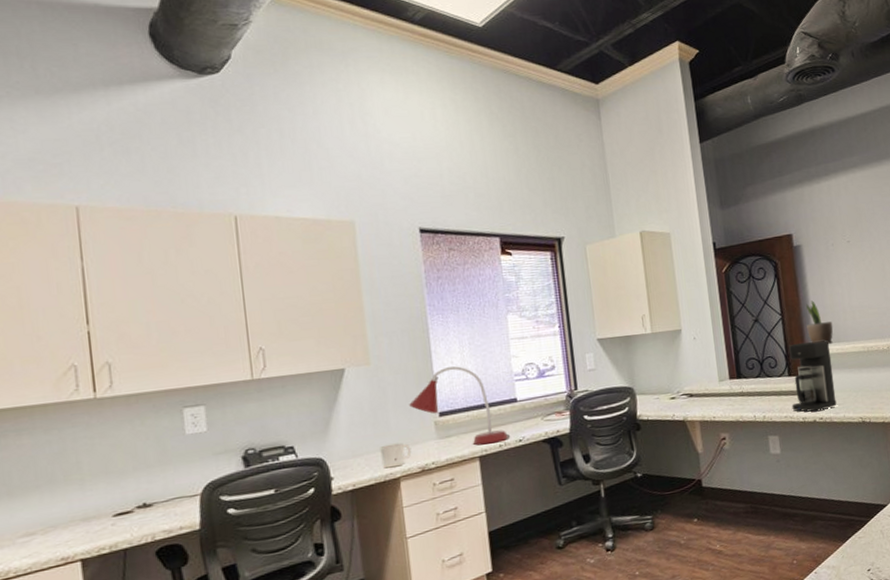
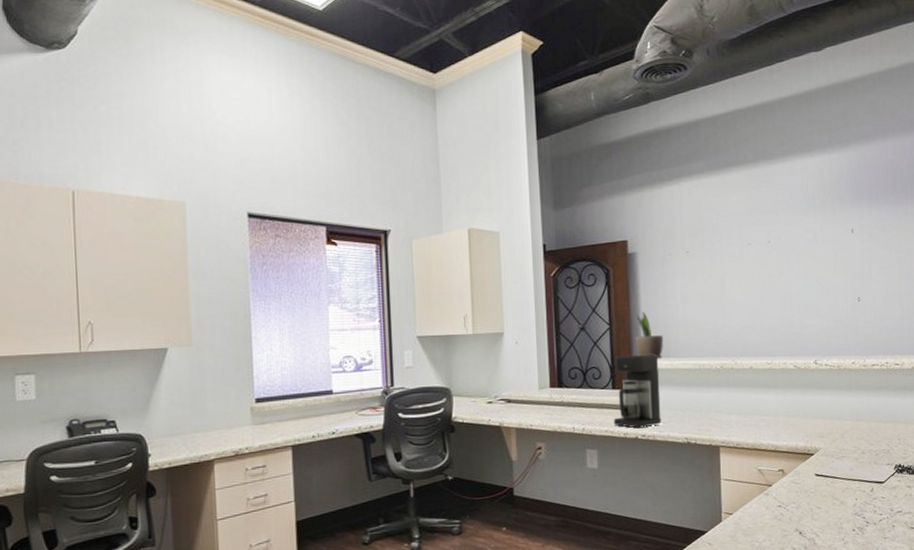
mug: present [380,442,412,469] -> none [196,425,227,450]
desk lamp: present [409,366,511,445] -> none [227,354,324,435]

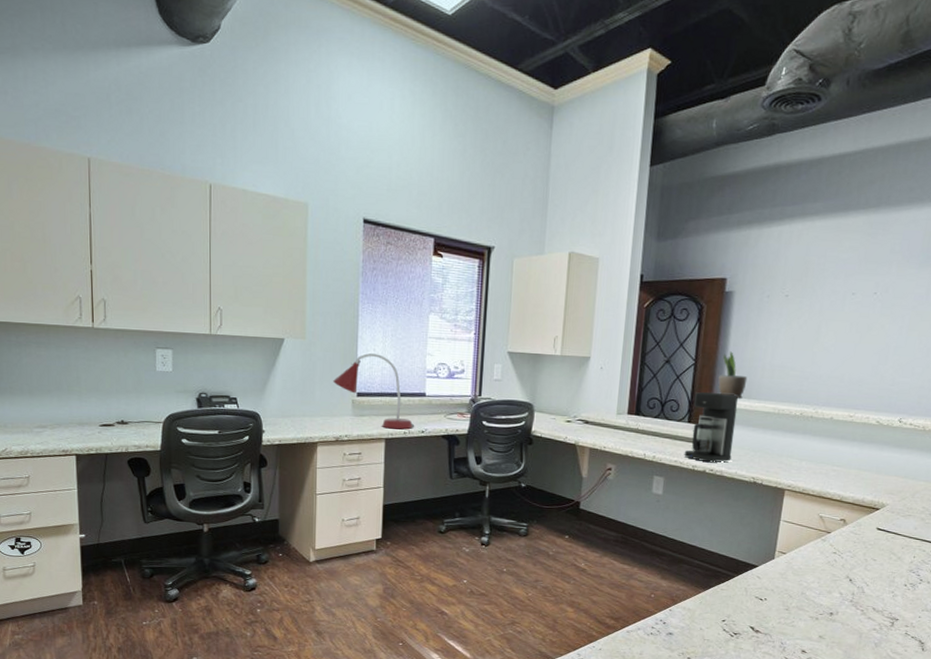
desk lamp: none [227,354,324,435] -> present [333,353,415,430]

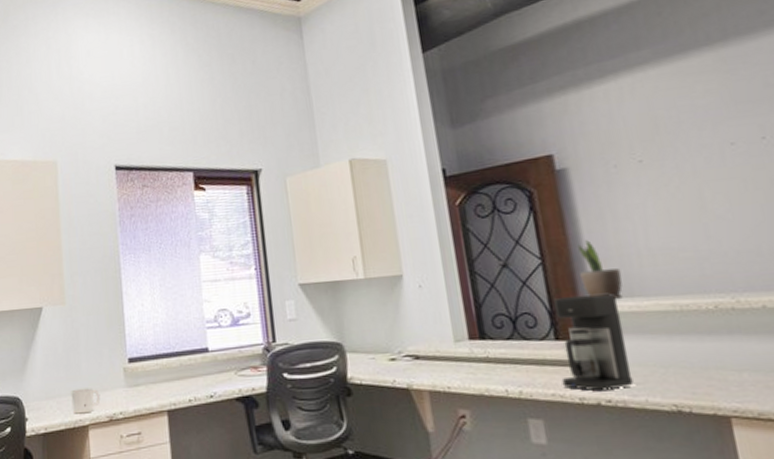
mug: none [304,412,330,433] -> present [71,388,101,414]
desk lamp: present [333,353,415,430] -> none [100,309,201,398]

